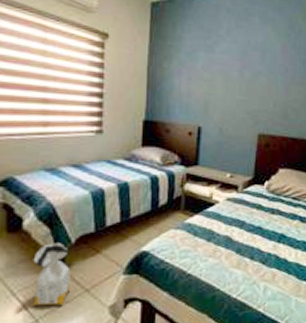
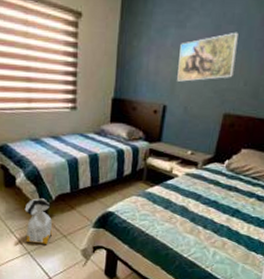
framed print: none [210,57,263,103] -> present [177,32,239,82]

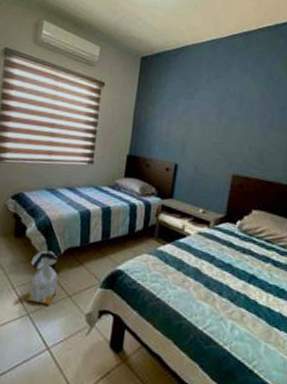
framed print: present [177,32,239,82] -> none [187,104,241,144]

